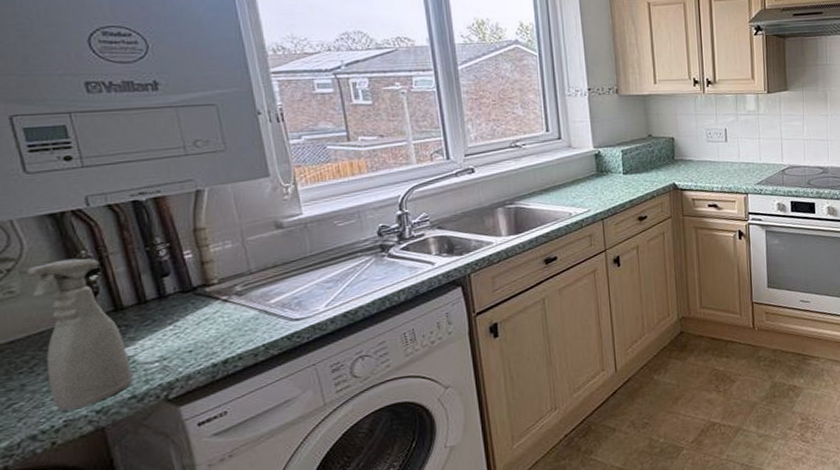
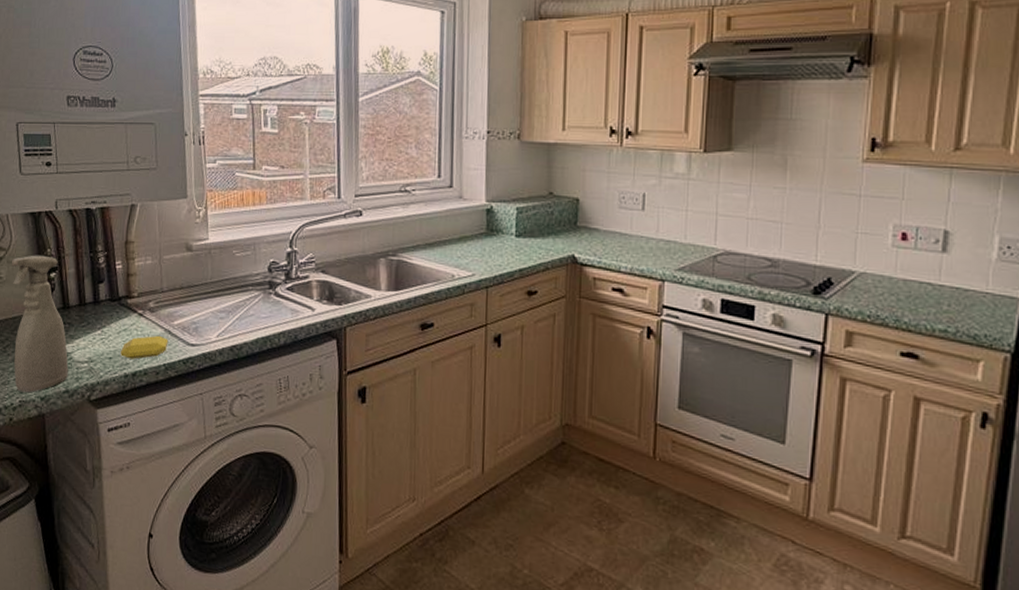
soap bar: none [204,317,266,348] -> present [121,335,169,359]

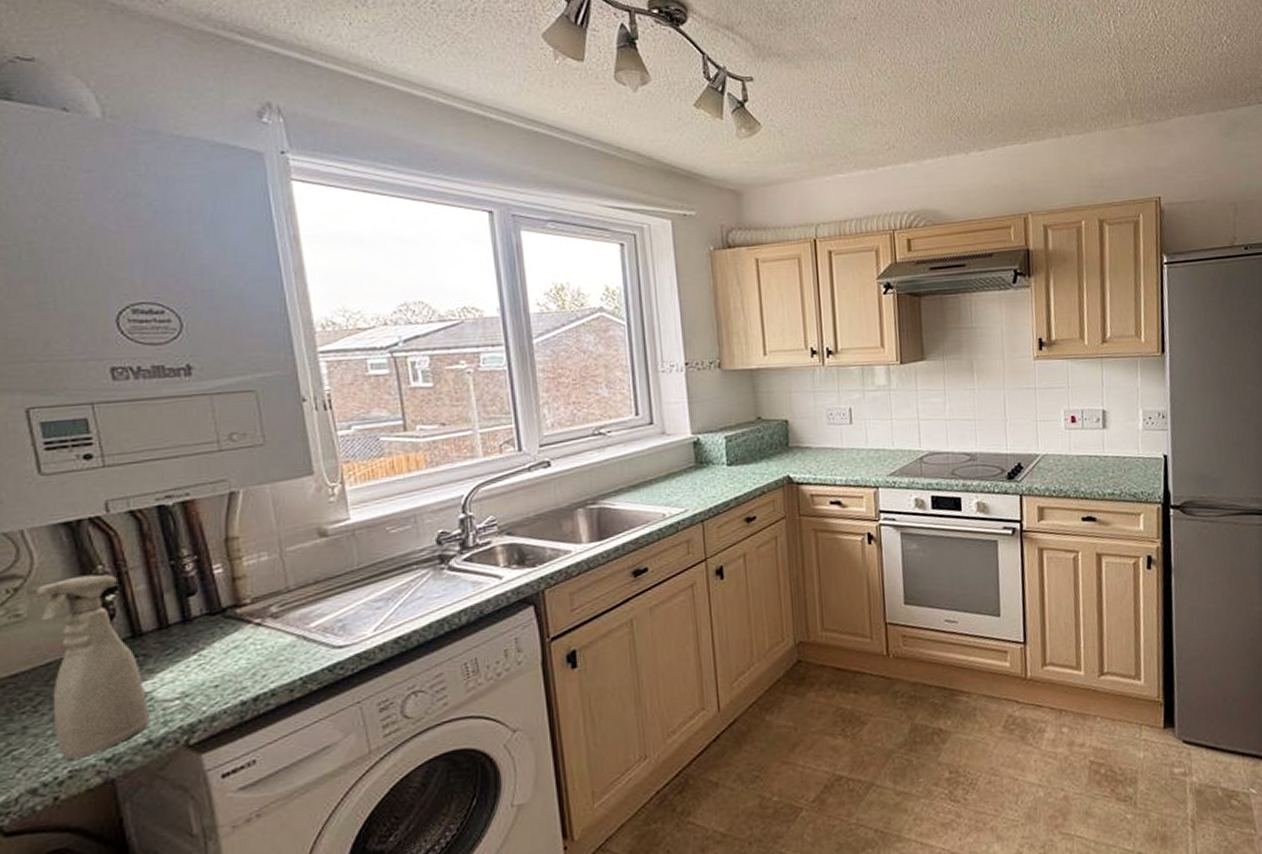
soap bar: present [121,335,169,359] -> none [232,644,304,682]

